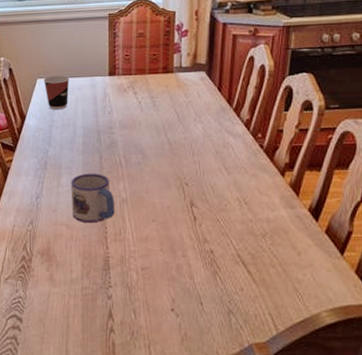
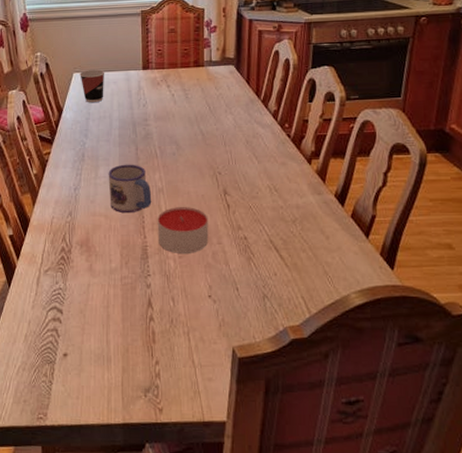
candle: none [120,218,173,266] -> present [157,207,209,253]

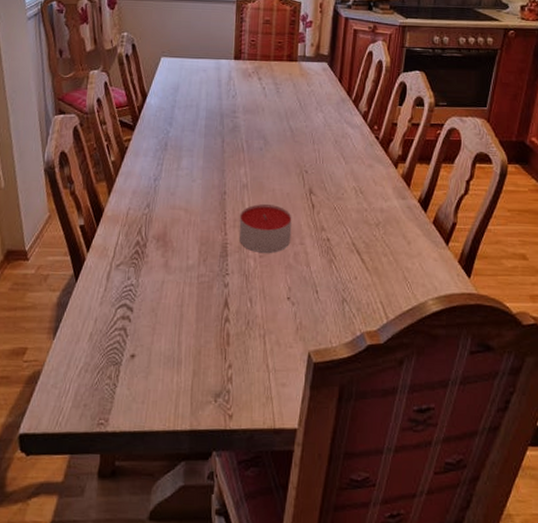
cup: present [80,69,105,103] -> none [168,55,195,91]
mug: present [108,164,152,212] -> none [191,156,236,208]

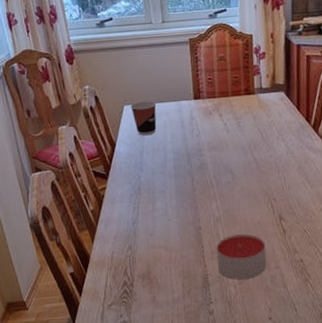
cup: none [168,55,195,91] -> present [130,101,157,136]

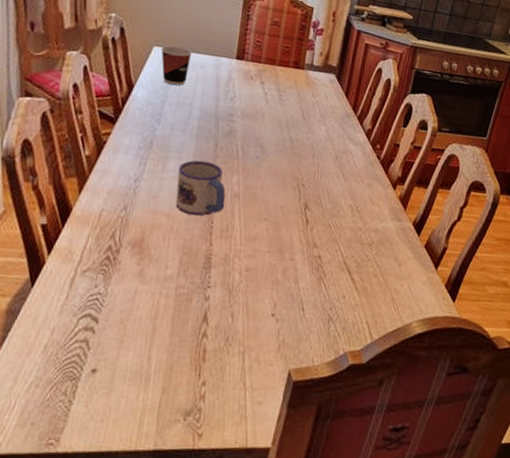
mug: none [165,195,210,244] -> present [175,160,226,216]
candle: present [216,234,267,280] -> none [225,215,284,267]

